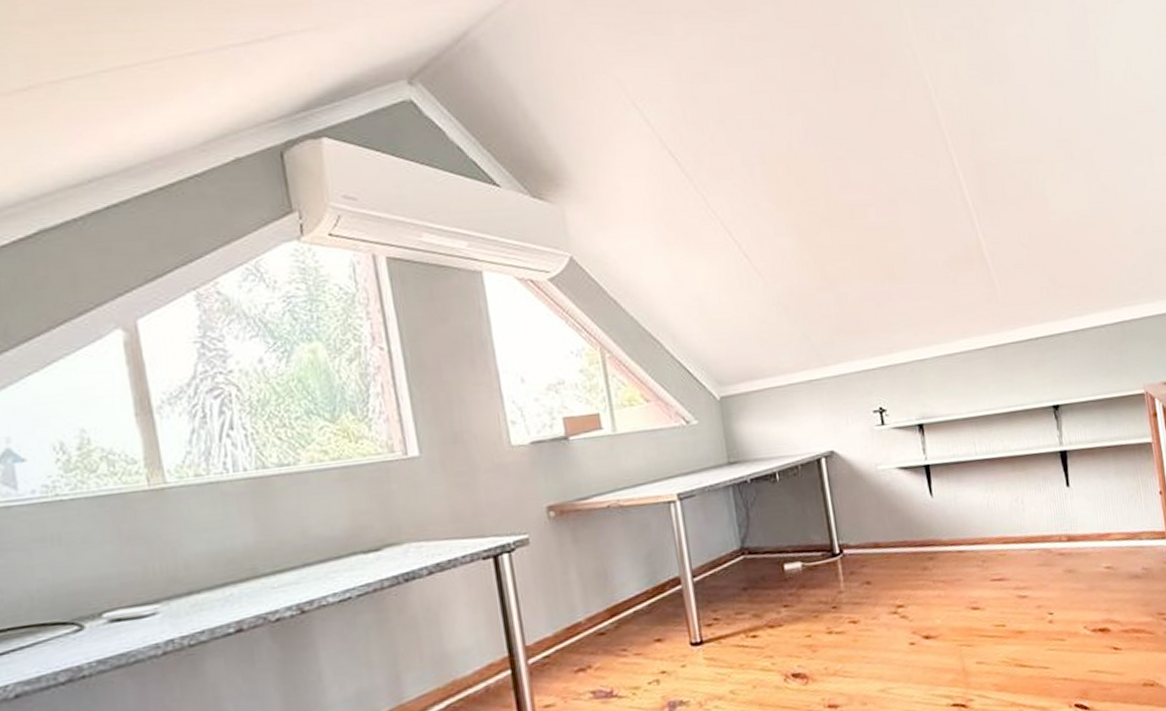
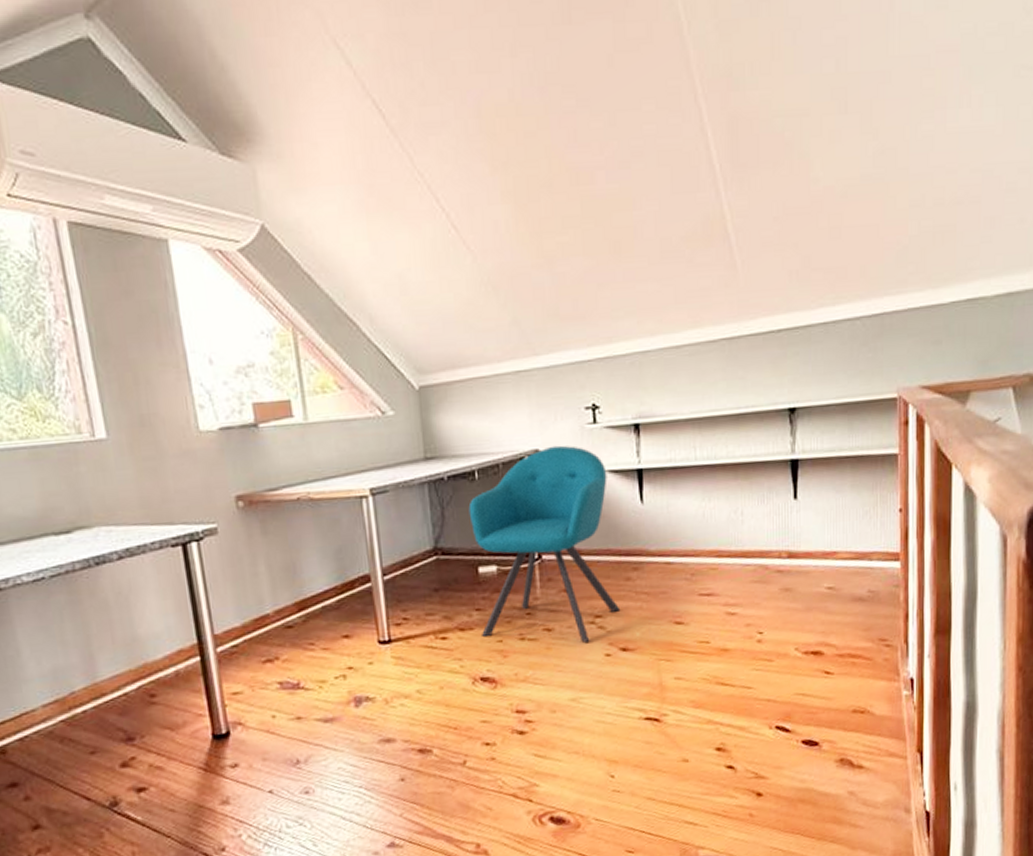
chair: none [771,446,920,633] -> present [468,445,621,642]

